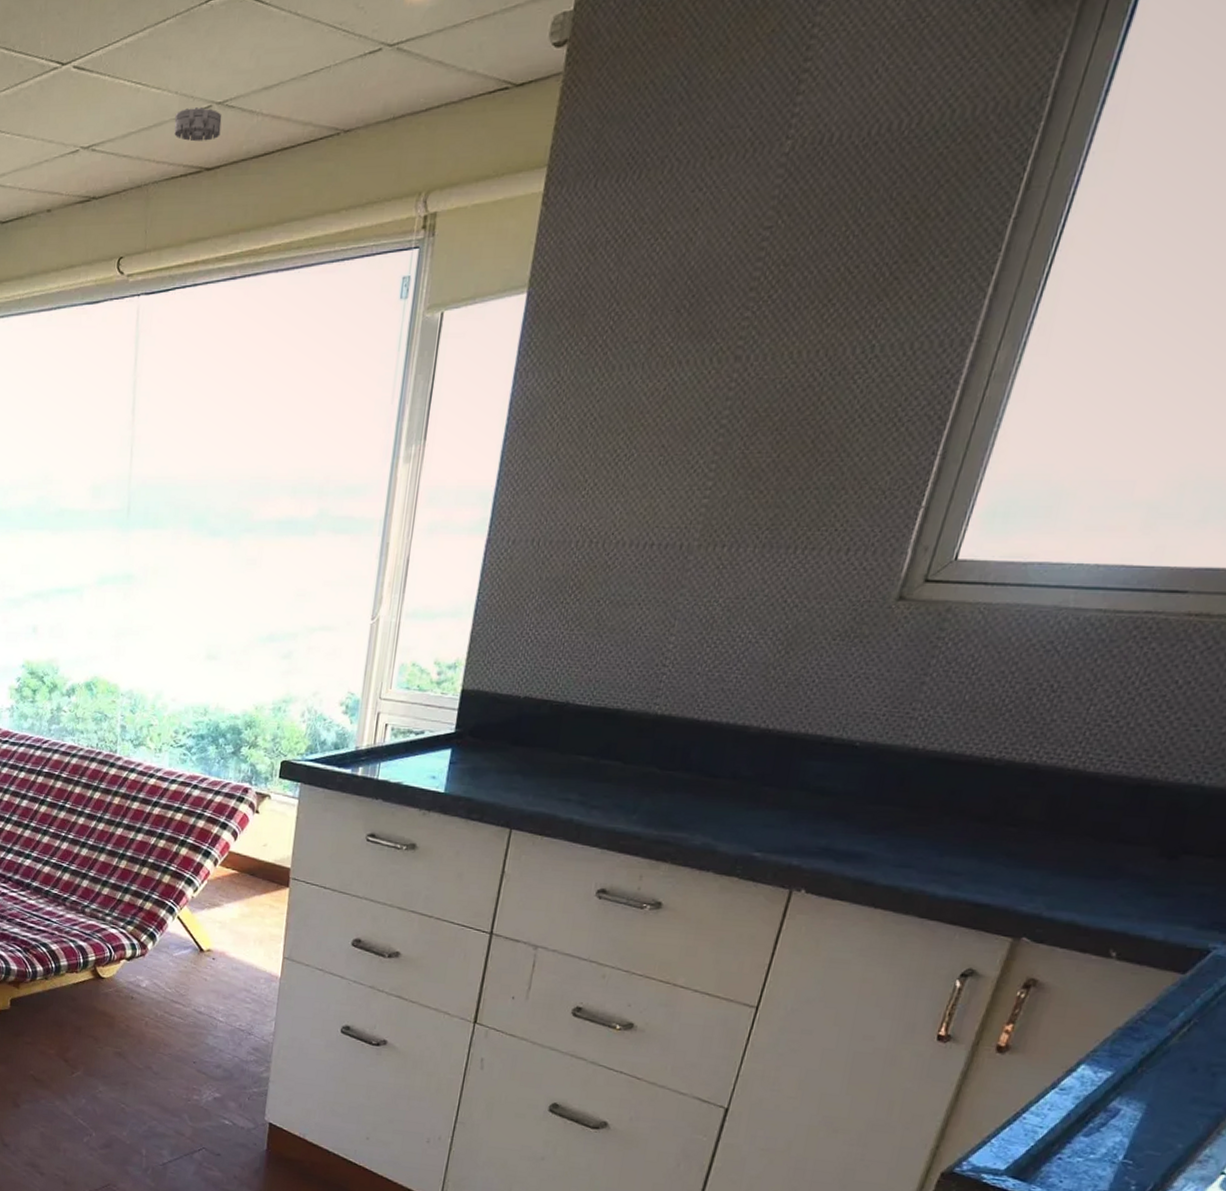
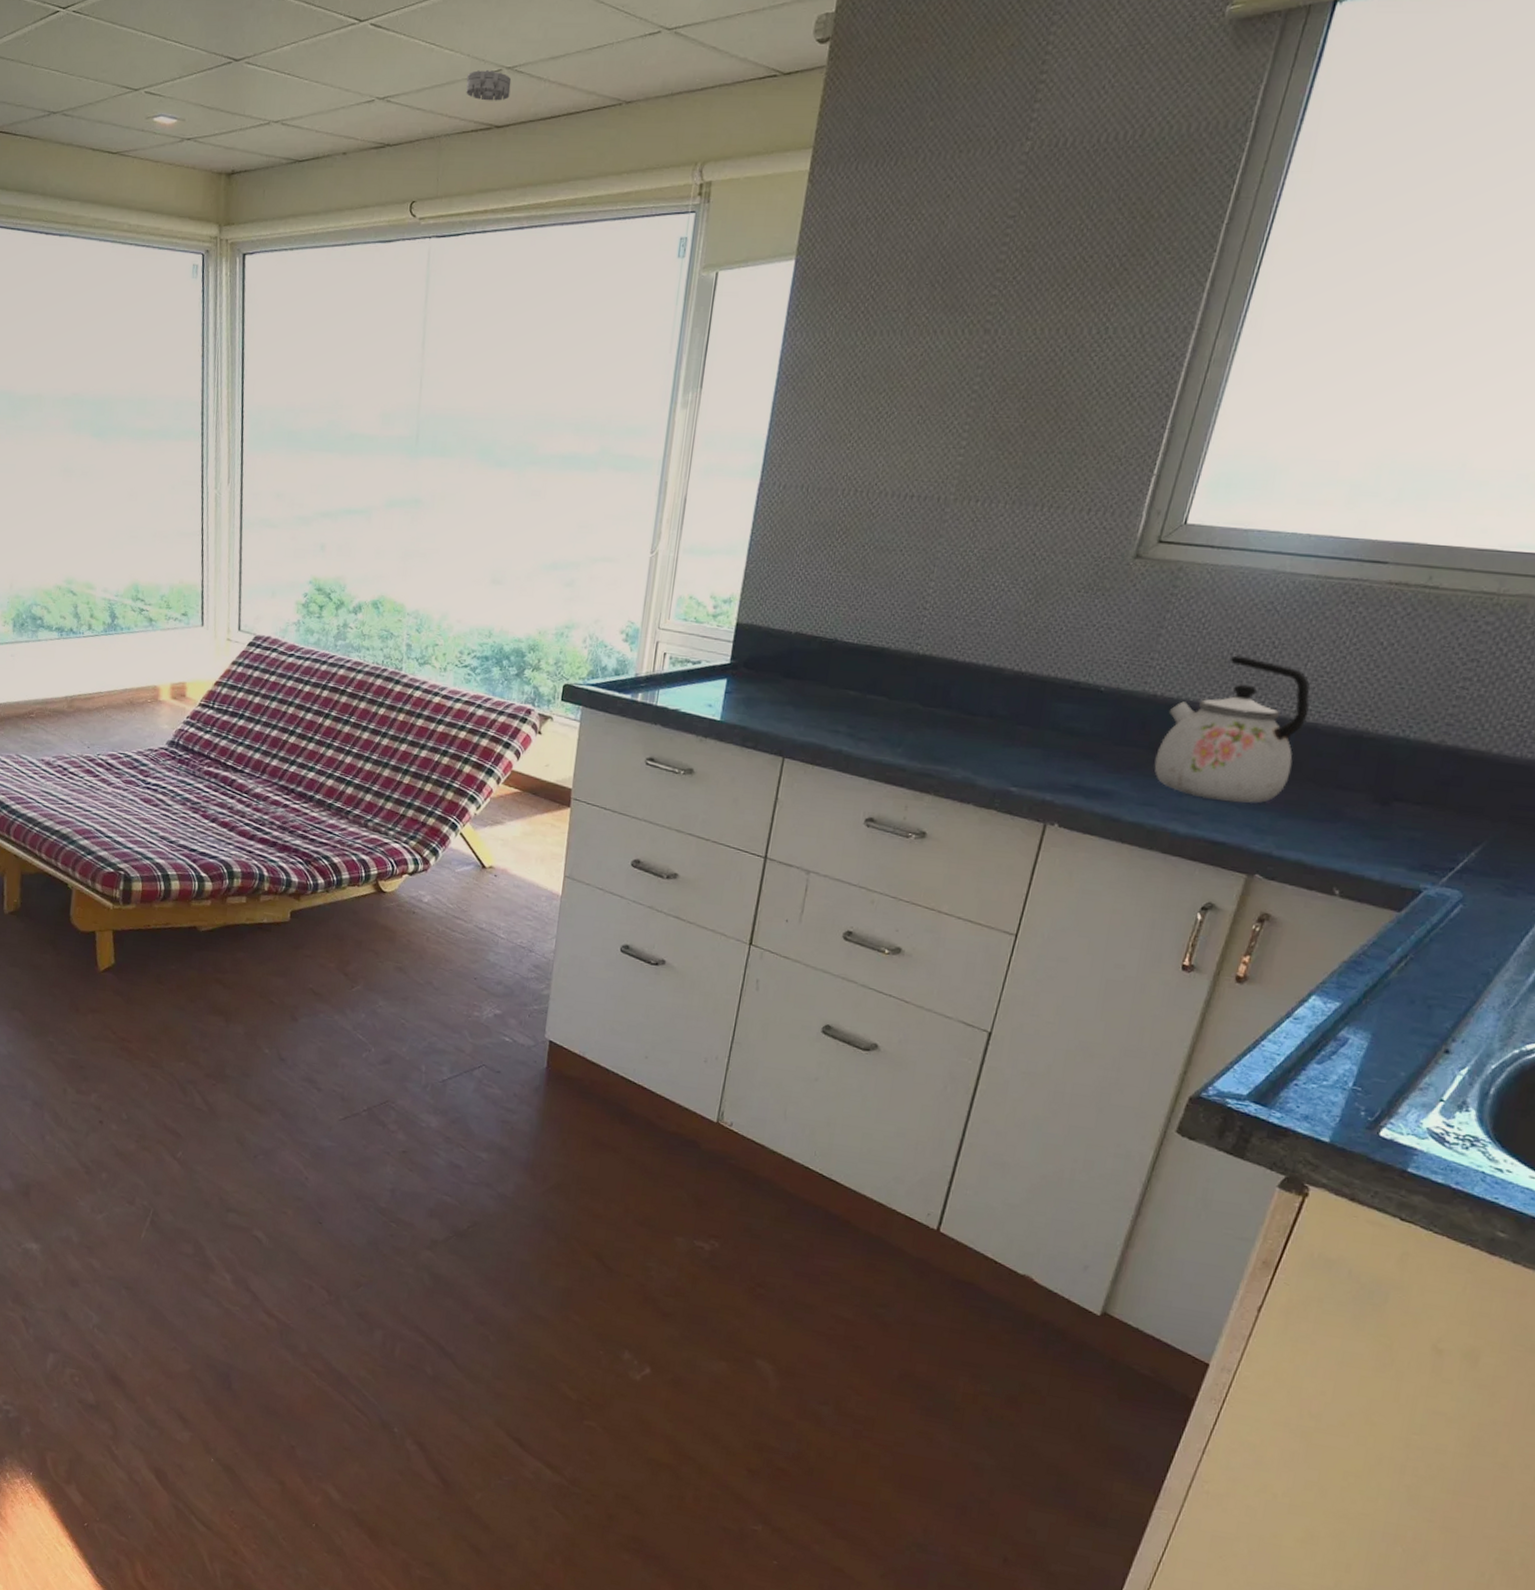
kettle: none [913,702,1092,862] -> present [1154,655,1310,804]

